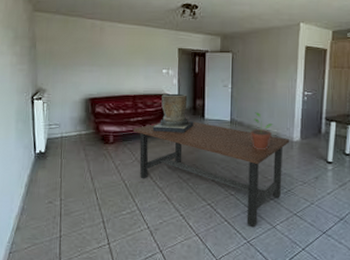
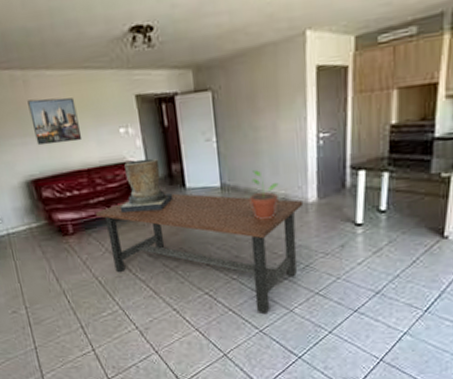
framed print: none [100,41,135,75] -> present [27,97,83,146]

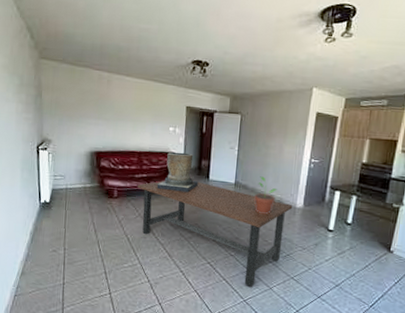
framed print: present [27,97,83,146] -> none [106,94,142,131]

